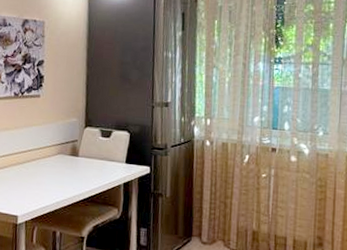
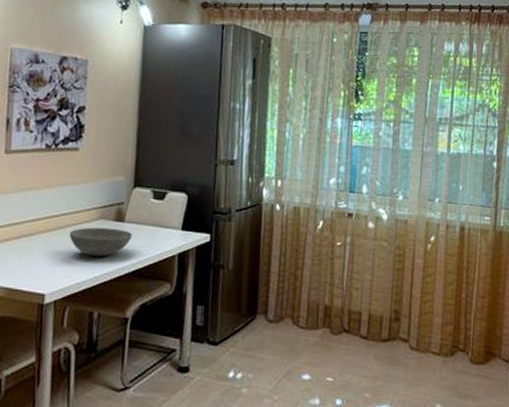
bowl: none [34,161,85,186] -> present [69,227,133,257]

